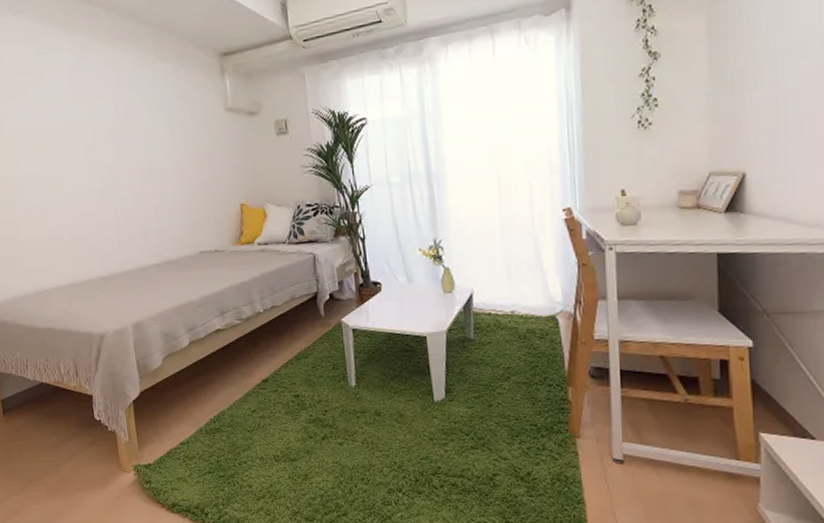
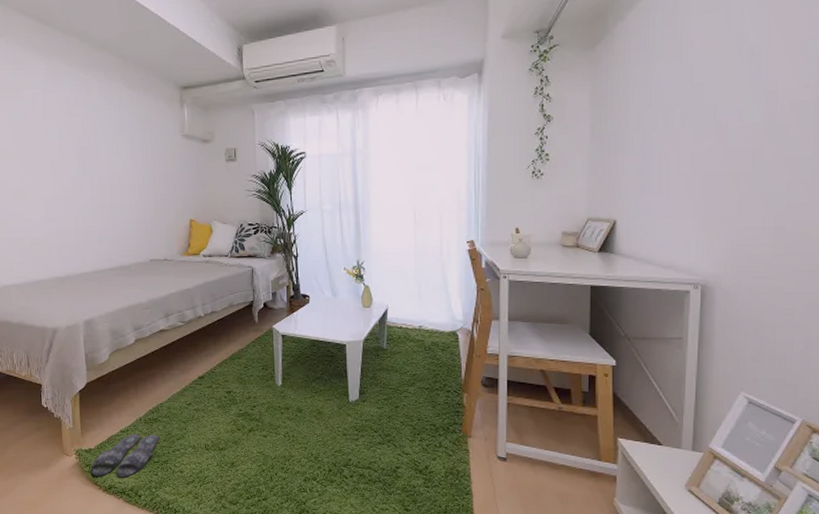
slippers: none [151,445,223,495] -> present [91,434,159,478]

